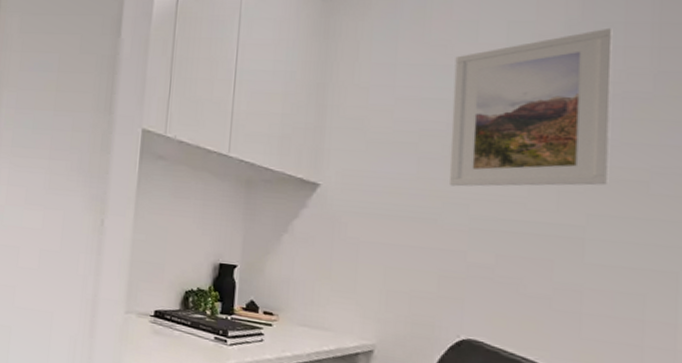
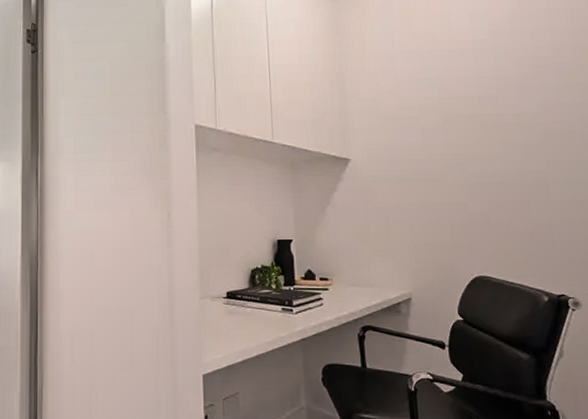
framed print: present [448,27,613,187] -> none [437,14,556,150]

